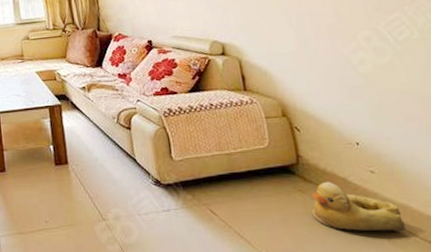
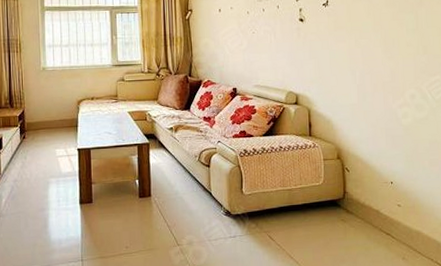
rubber duck: present [311,181,406,232] -> none [349,212,417,252]

